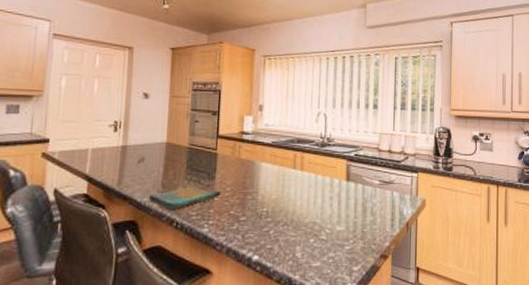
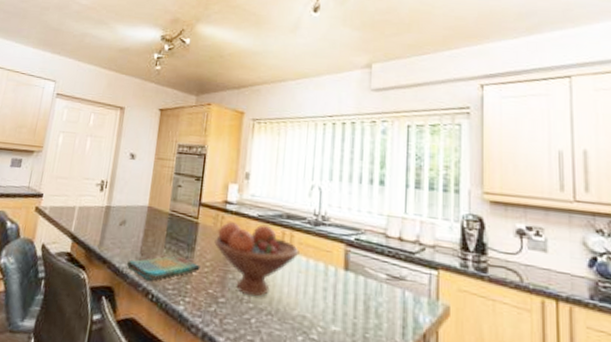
fruit bowl: none [233,149,309,212] -> present [214,221,300,297]

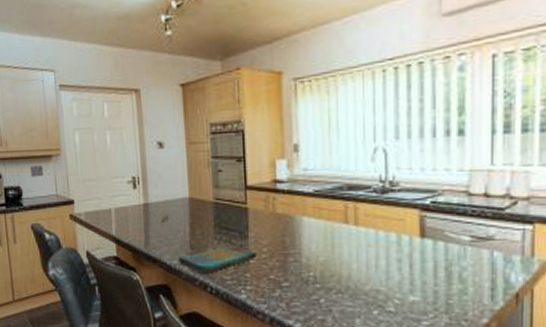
fruit bowl: present [214,221,300,297] -> none [268,200,366,277]

